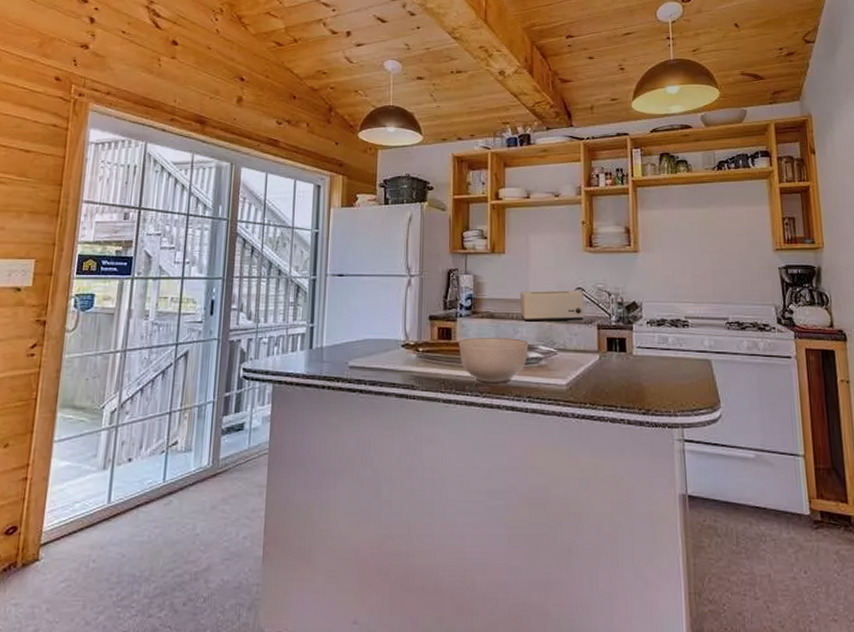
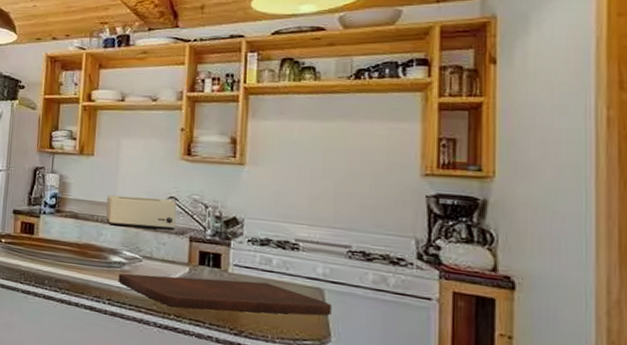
bowl: present [458,338,528,384] -> none [40,235,112,283]
cutting board: none [536,360,719,396] -> present [118,273,332,316]

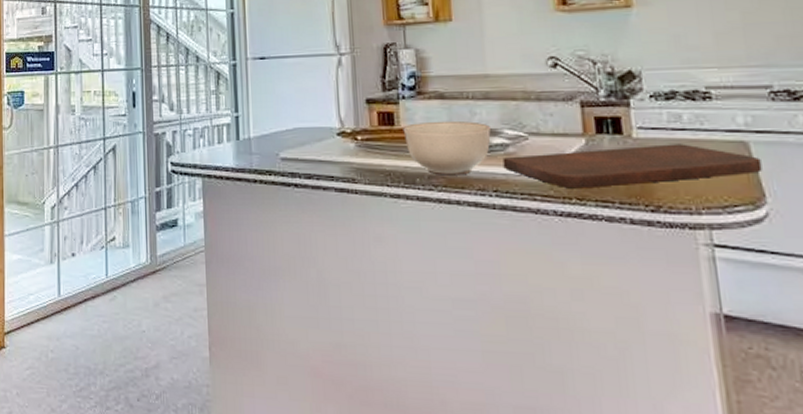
bowl: none [40,235,112,283] -> present [403,121,491,176]
toaster: present [106,195,177,231] -> none [475,60,562,101]

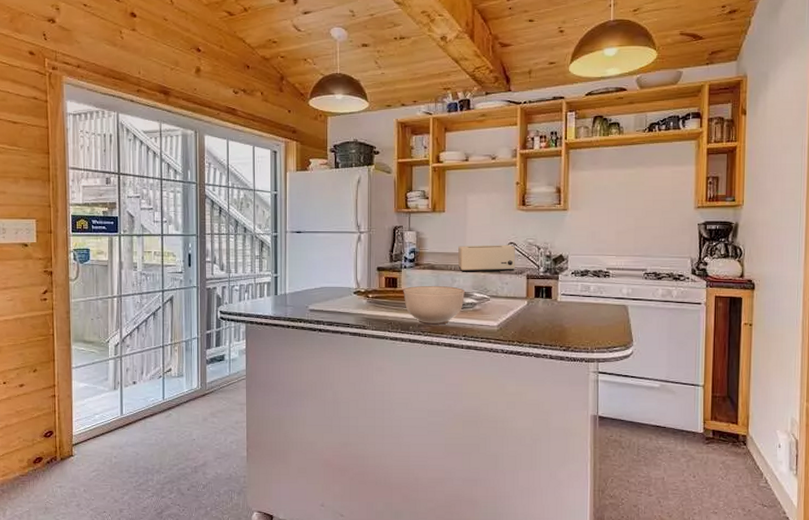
toaster: none [475,60,562,101] -> present [458,245,516,272]
cutting board: present [502,144,762,189] -> none [471,306,633,335]

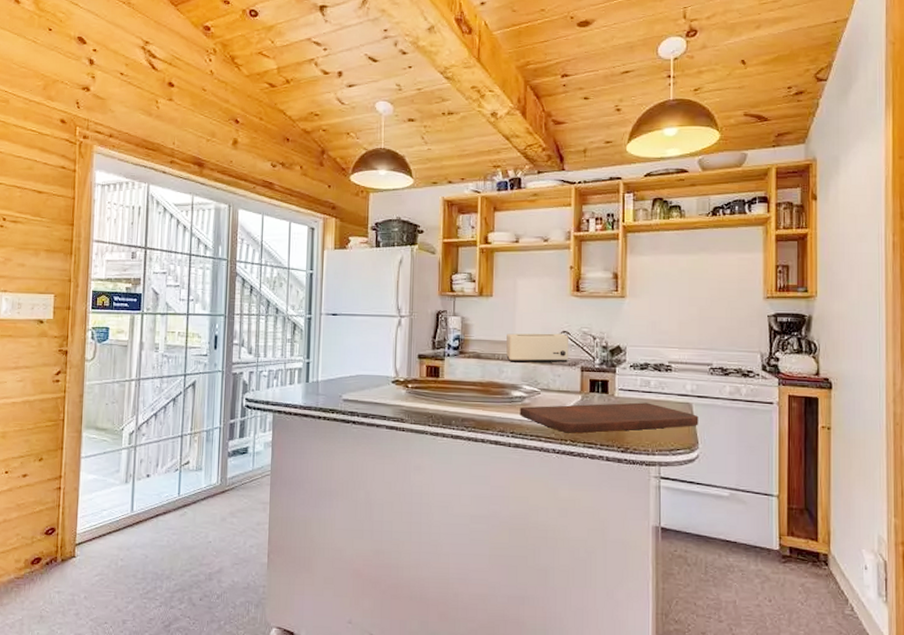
bowl: present [403,286,465,325] -> none [445,376,513,420]
cutting board: none [471,306,633,335] -> present [520,402,699,433]

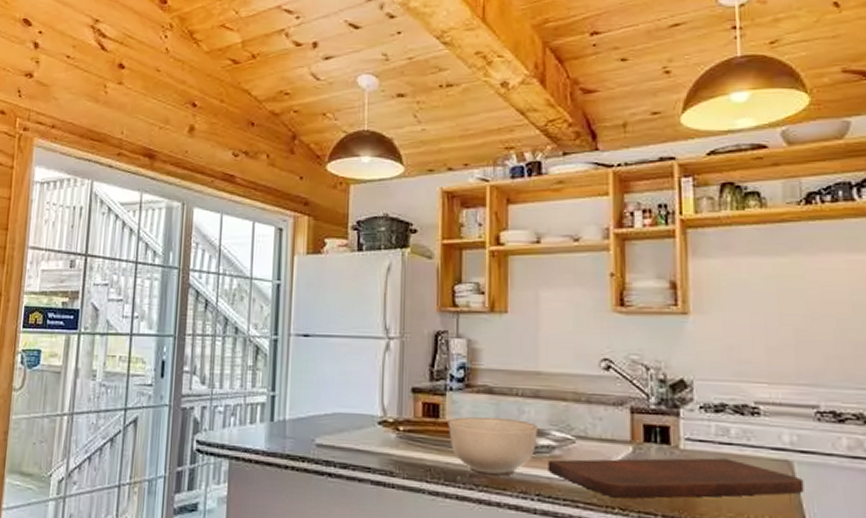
bowl: none [445,376,513,420] -> present [448,417,538,476]
toaster: present [506,333,569,363] -> none [527,361,613,401]

